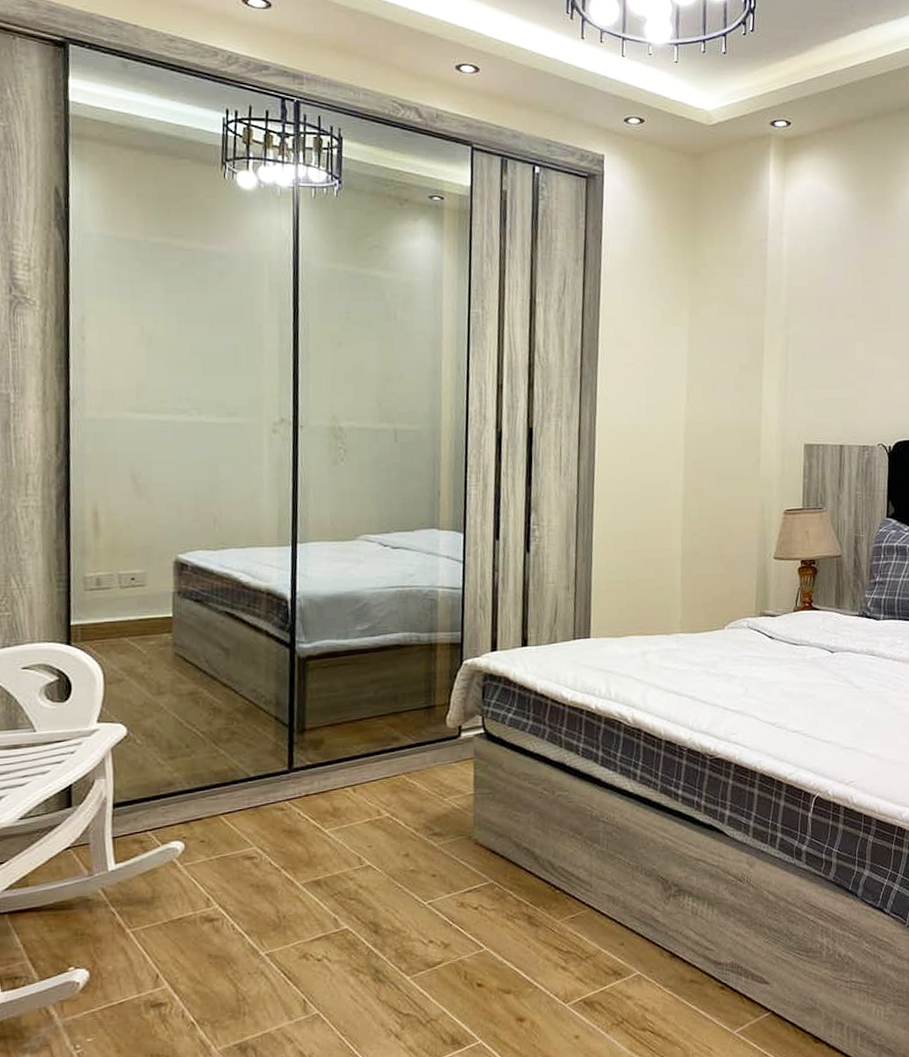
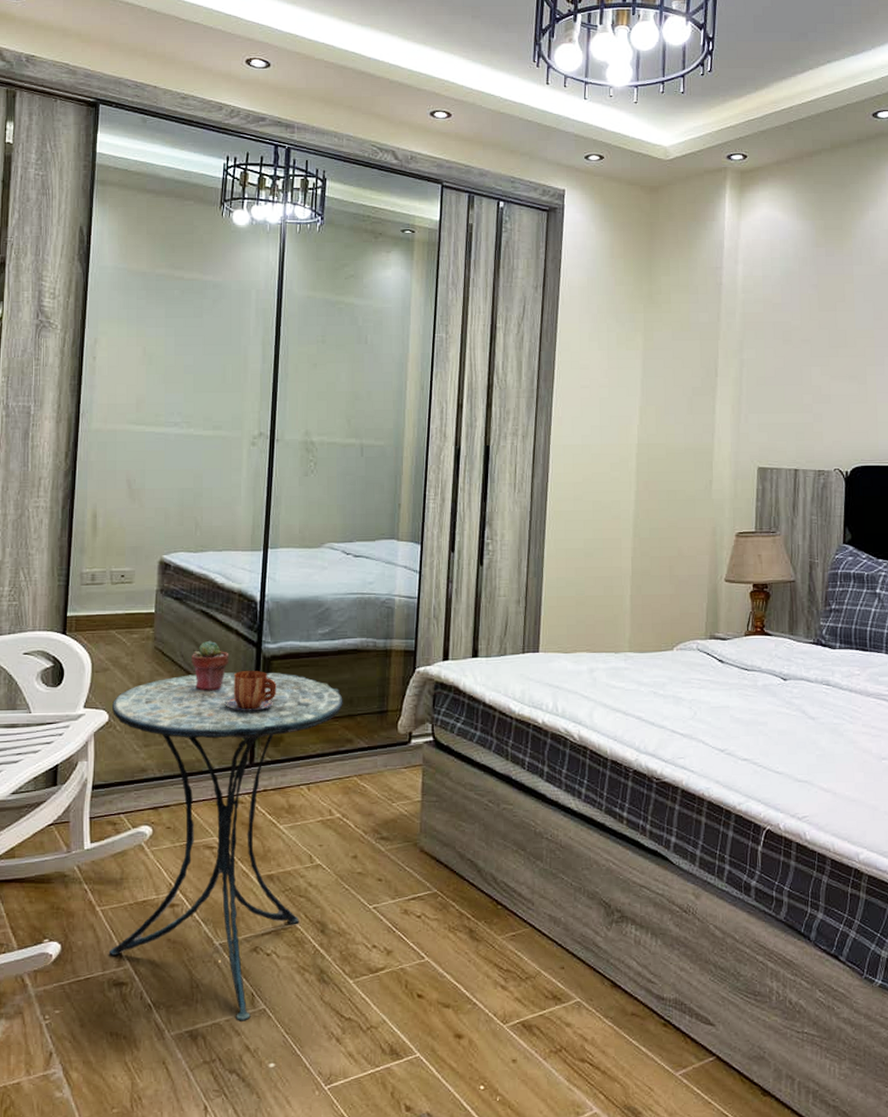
side table: none [130,673,387,1029] -> present [108,672,343,1021]
potted succulent: none [218,643,260,697] -> present [192,640,229,691]
mug: none [257,672,314,716] -> present [225,671,277,711]

